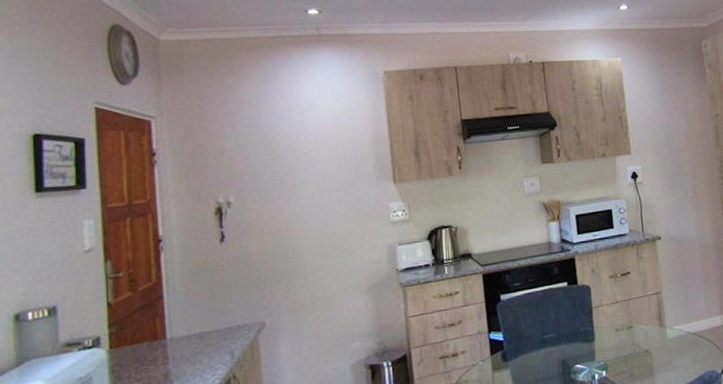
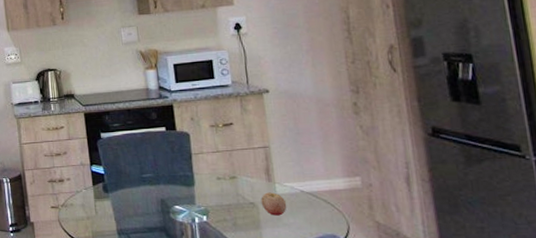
fruit: none [654,337,676,361] -> present [261,192,287,216]

